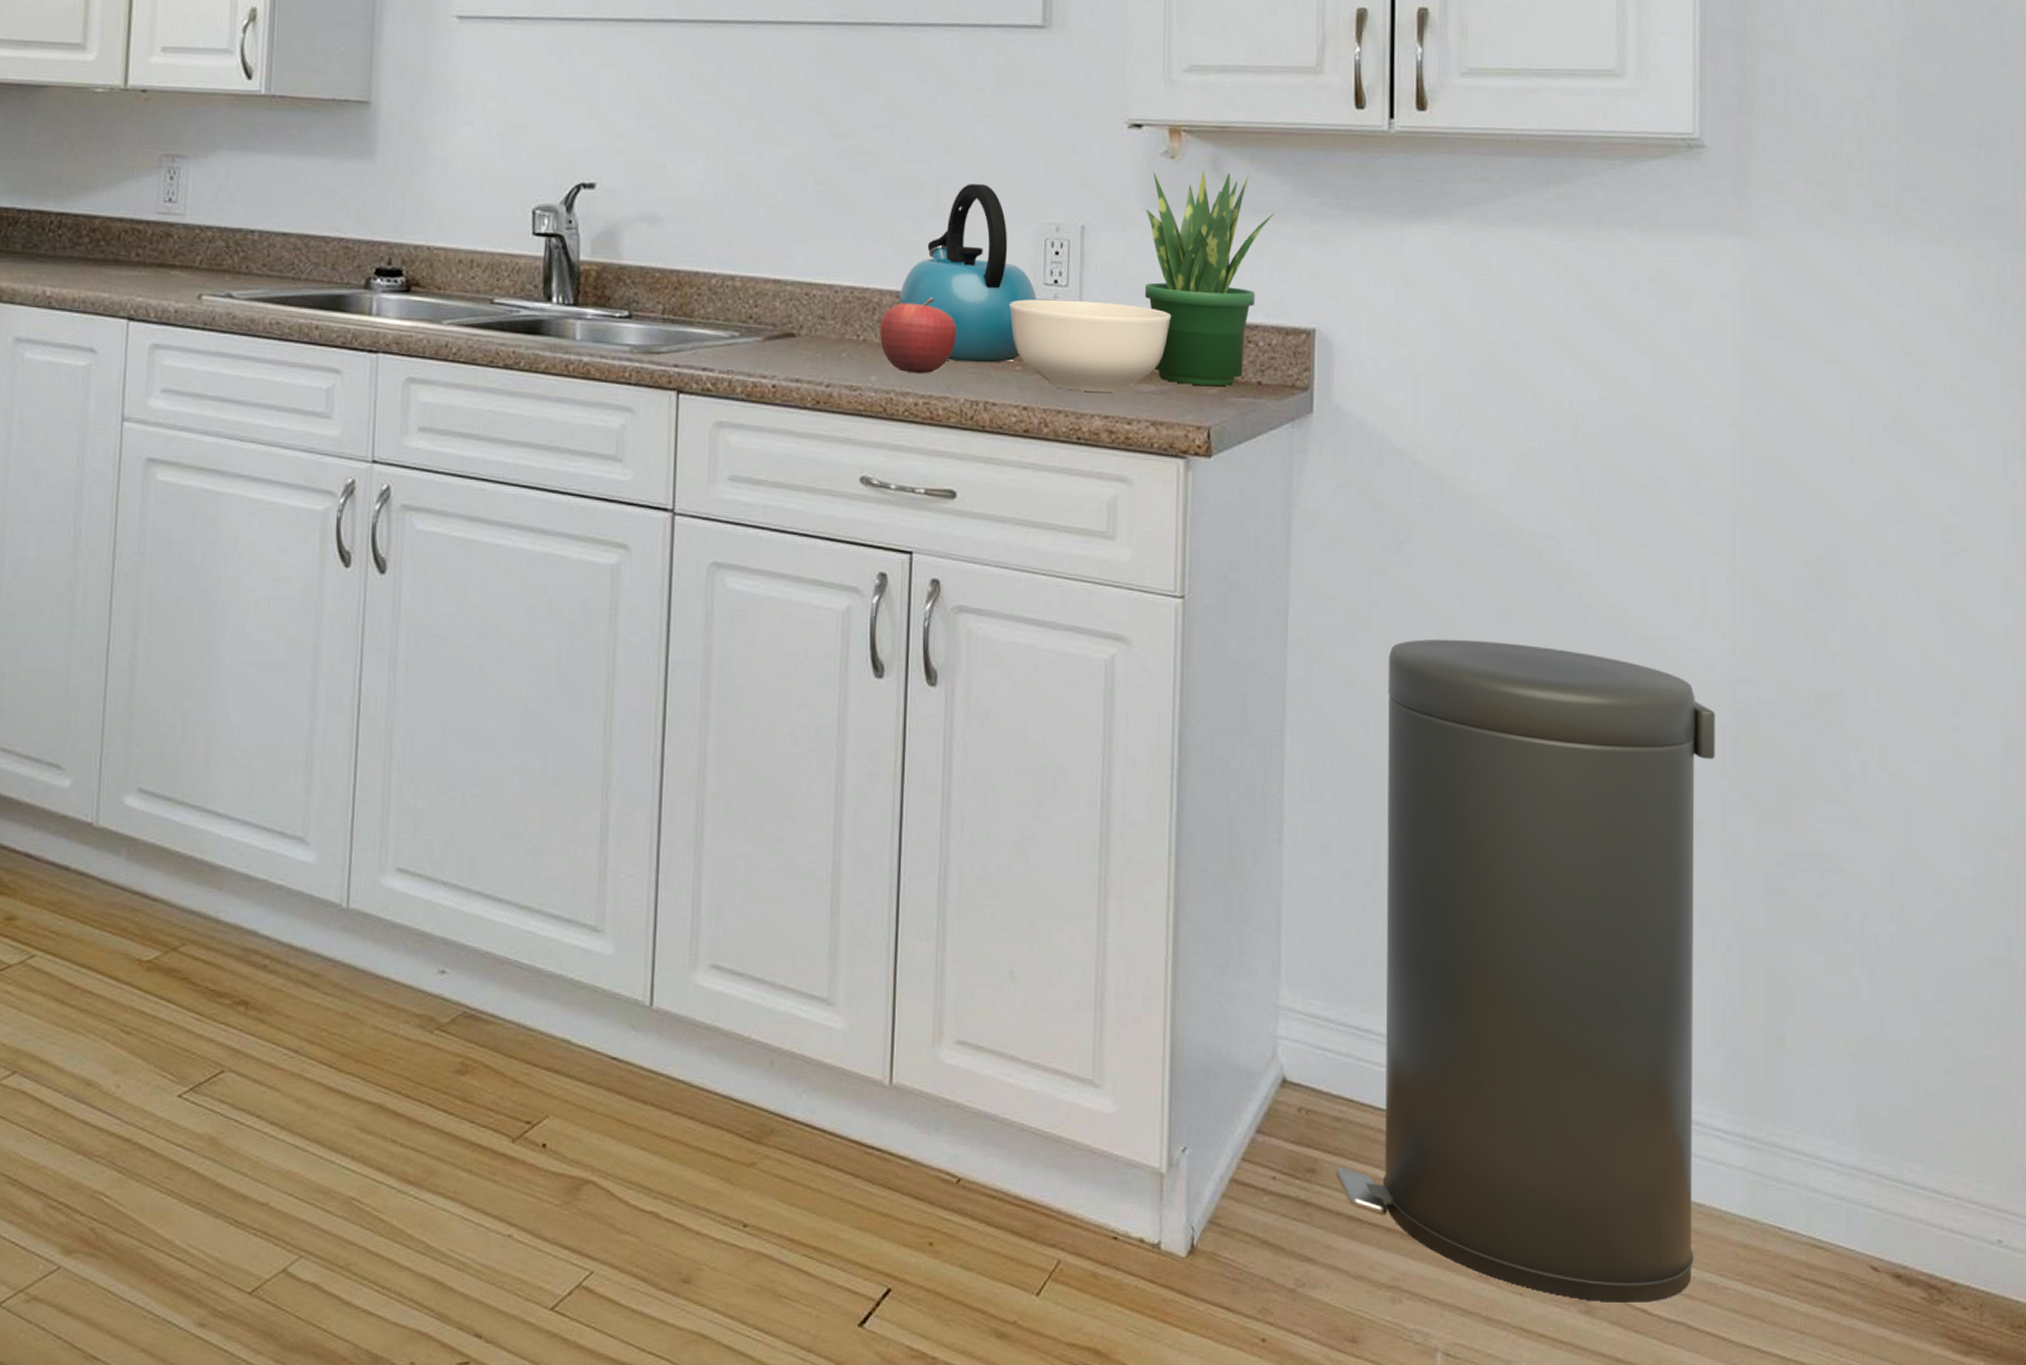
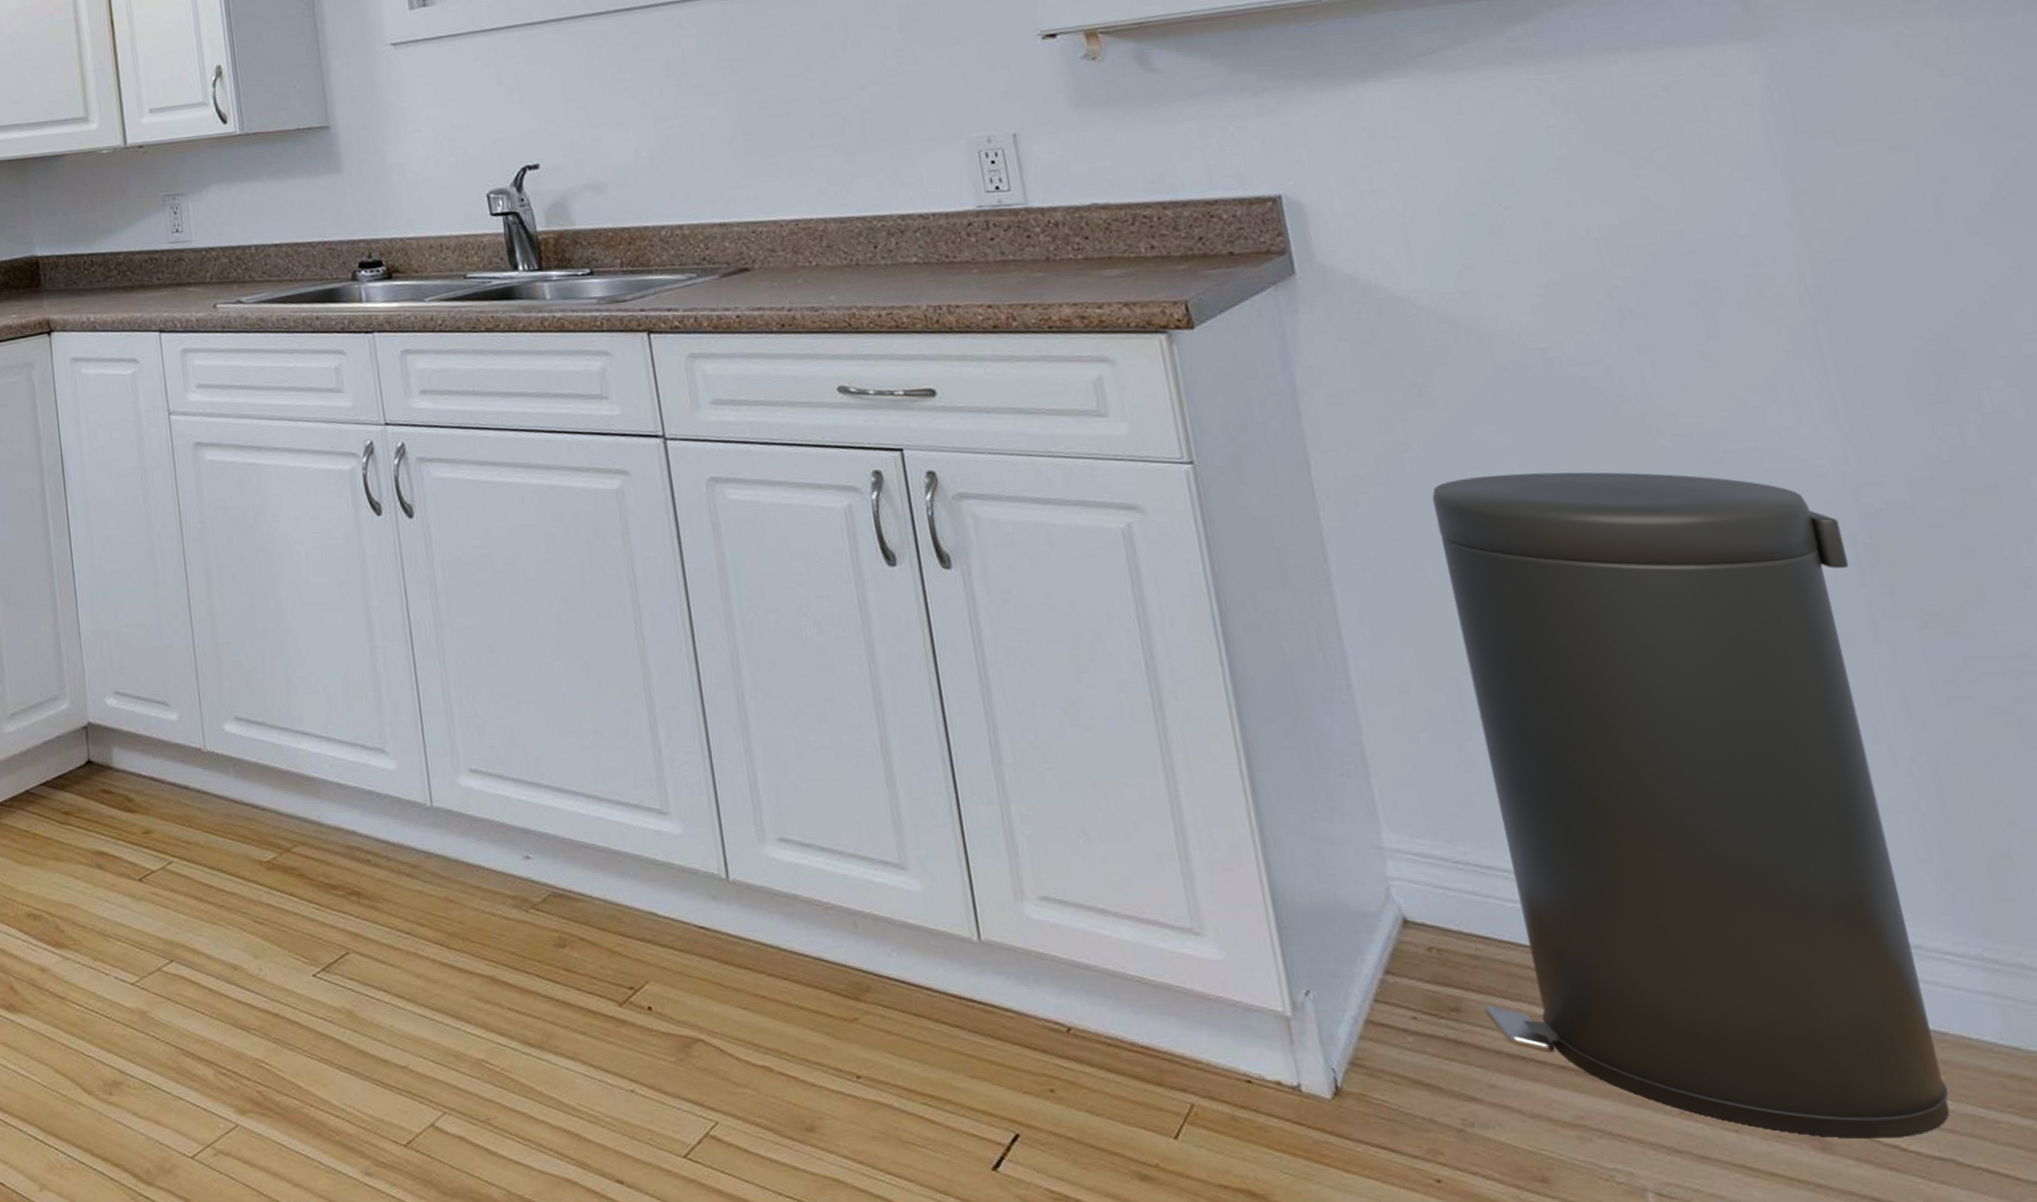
fruit: present [880,297,957,374] -> none [829,218,908,289]
kettle: present [898,184,1037,363] -> none [843,111,981,273]
bowl: present [1009,299,1172,393] -> none [954,198,1124,284]
planter: present [1144,169,1274,386] -> none [1076,61,1213,265]

